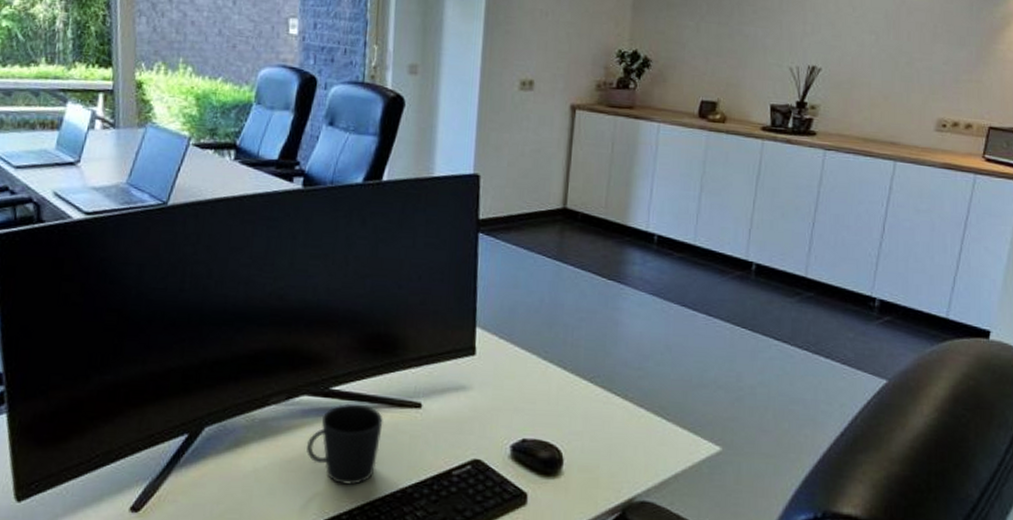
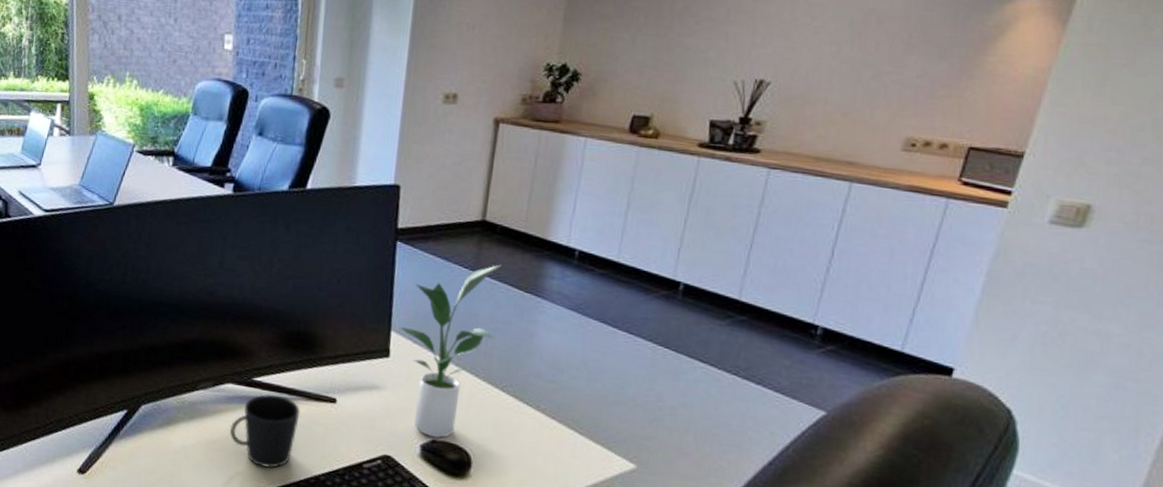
potted plant: none [485,252,584,436] -> present [400,264,501,438]

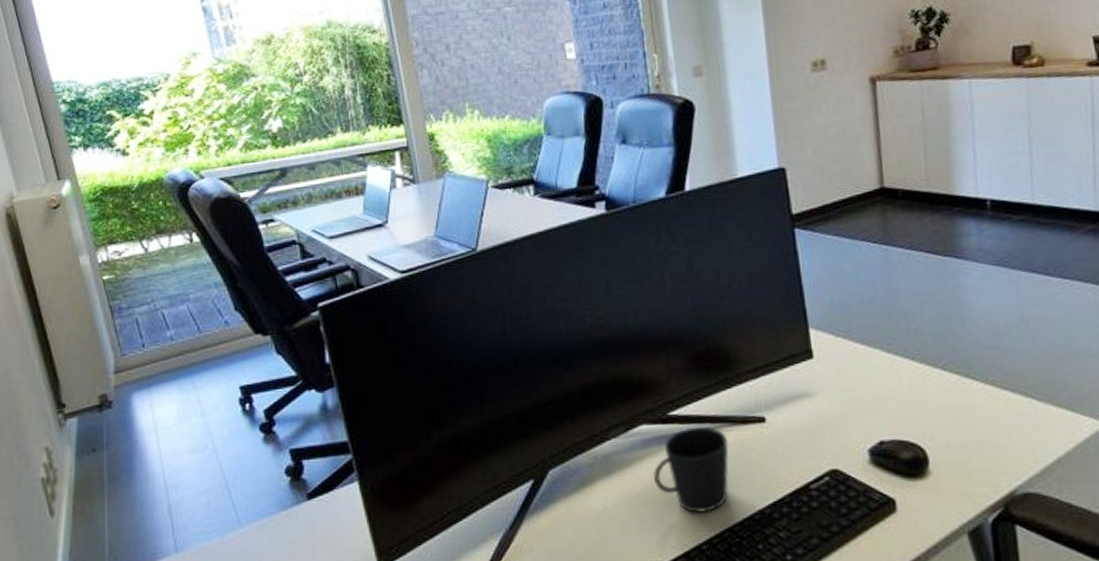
potted plant: present [400,264,501,438] -> none [818,231,921,438]

